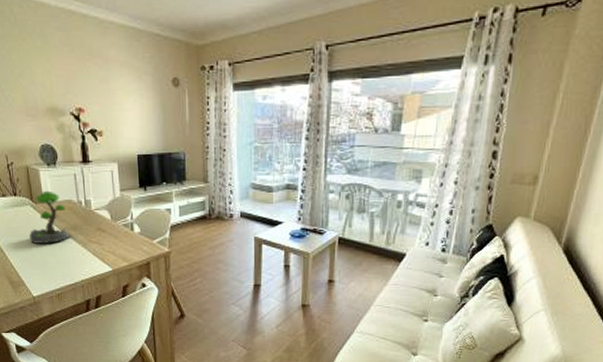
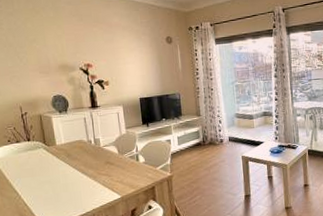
plant: present [29,190,72,244] -> none [42,134,83,182]

